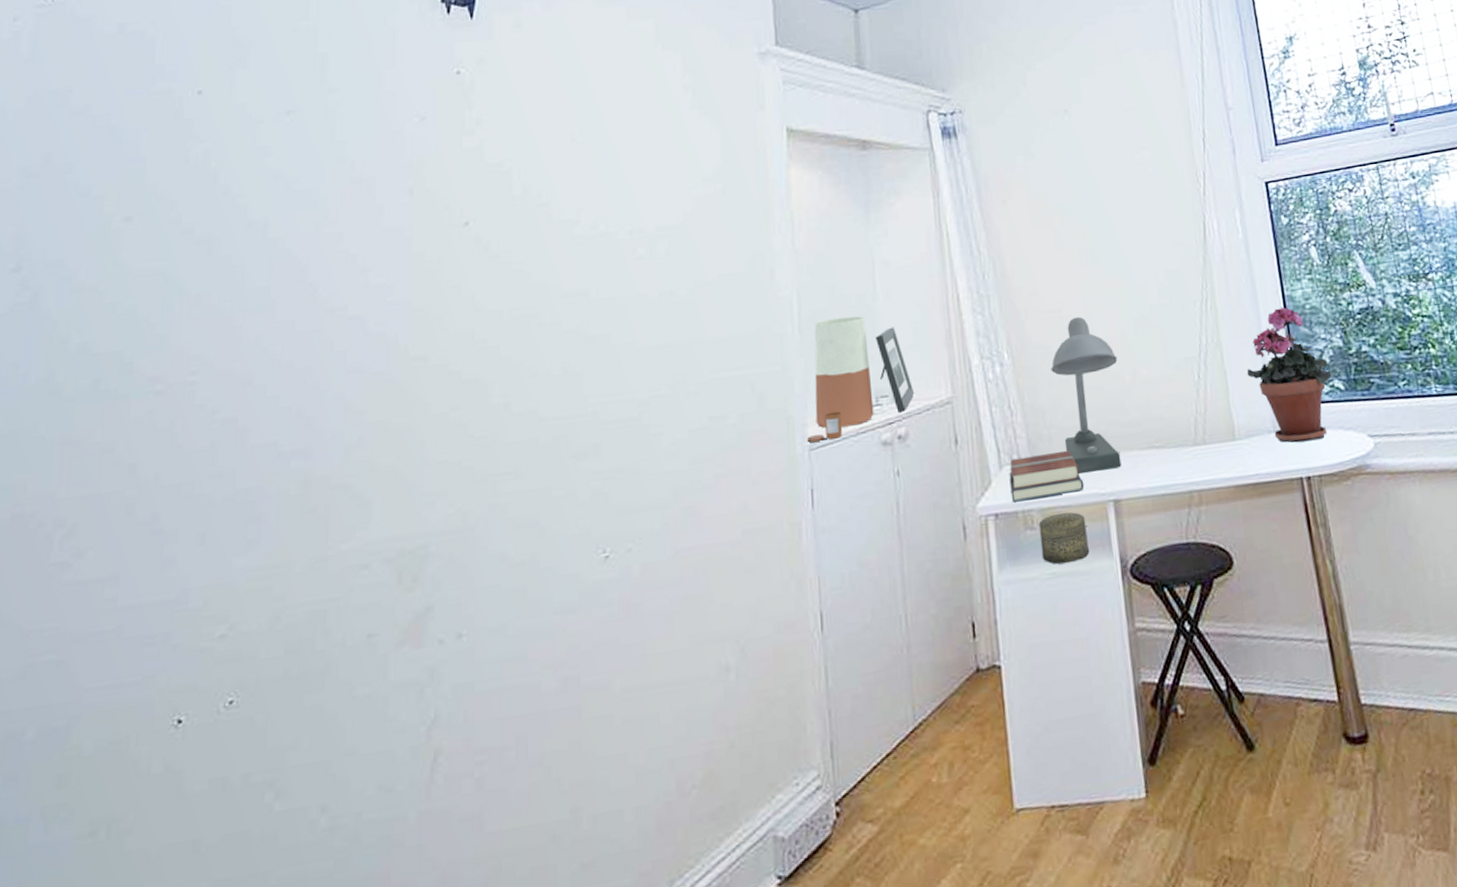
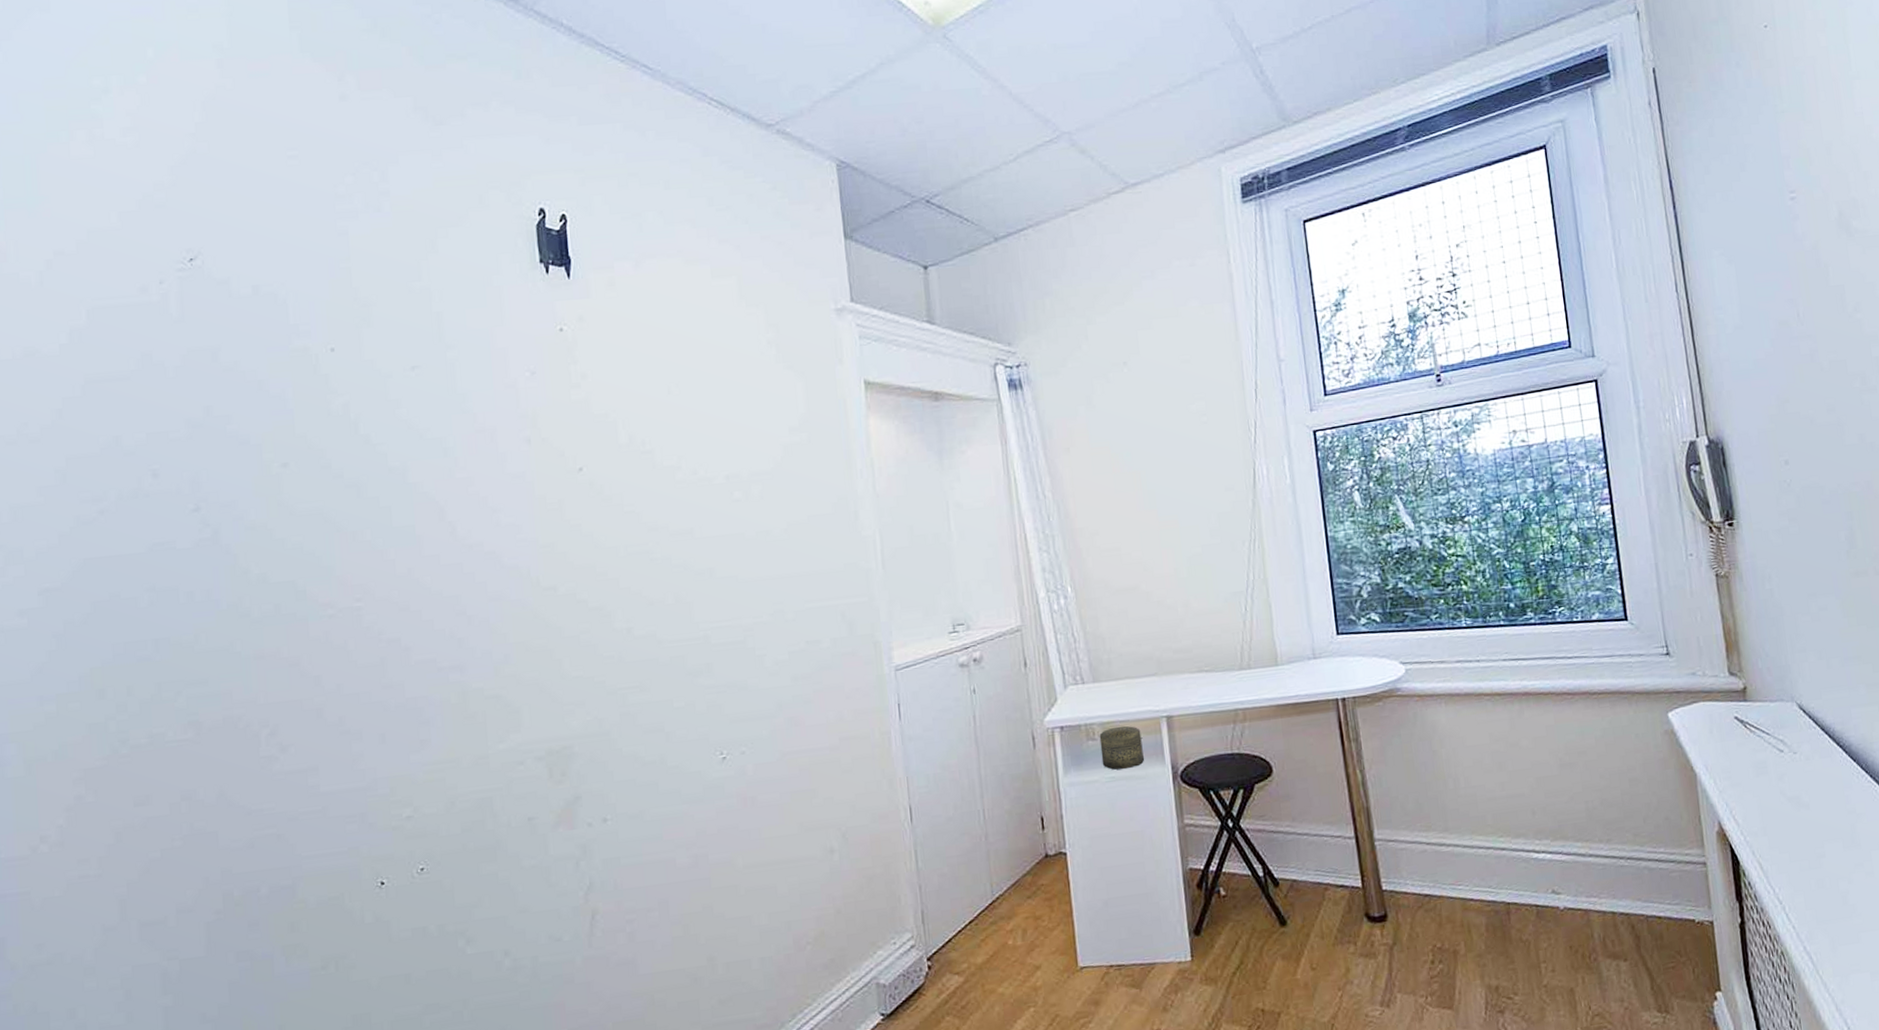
candle: present [806,411,843,443] -> none [892,637,925,664]
vase: present [814,316,874,428] -> none [896,553,952,652]
picture frame: present [875,327,915,414] -> none [950,563,988,640]
books: present [1009,450,1085,502] -> none [1073,672,1140,717]
desk lamp: present [1051,316,1122,475] -> none [1110,554,1174,694]
potted plant: present [1246,306,1331,444] -> none [1290,546,1368,669]

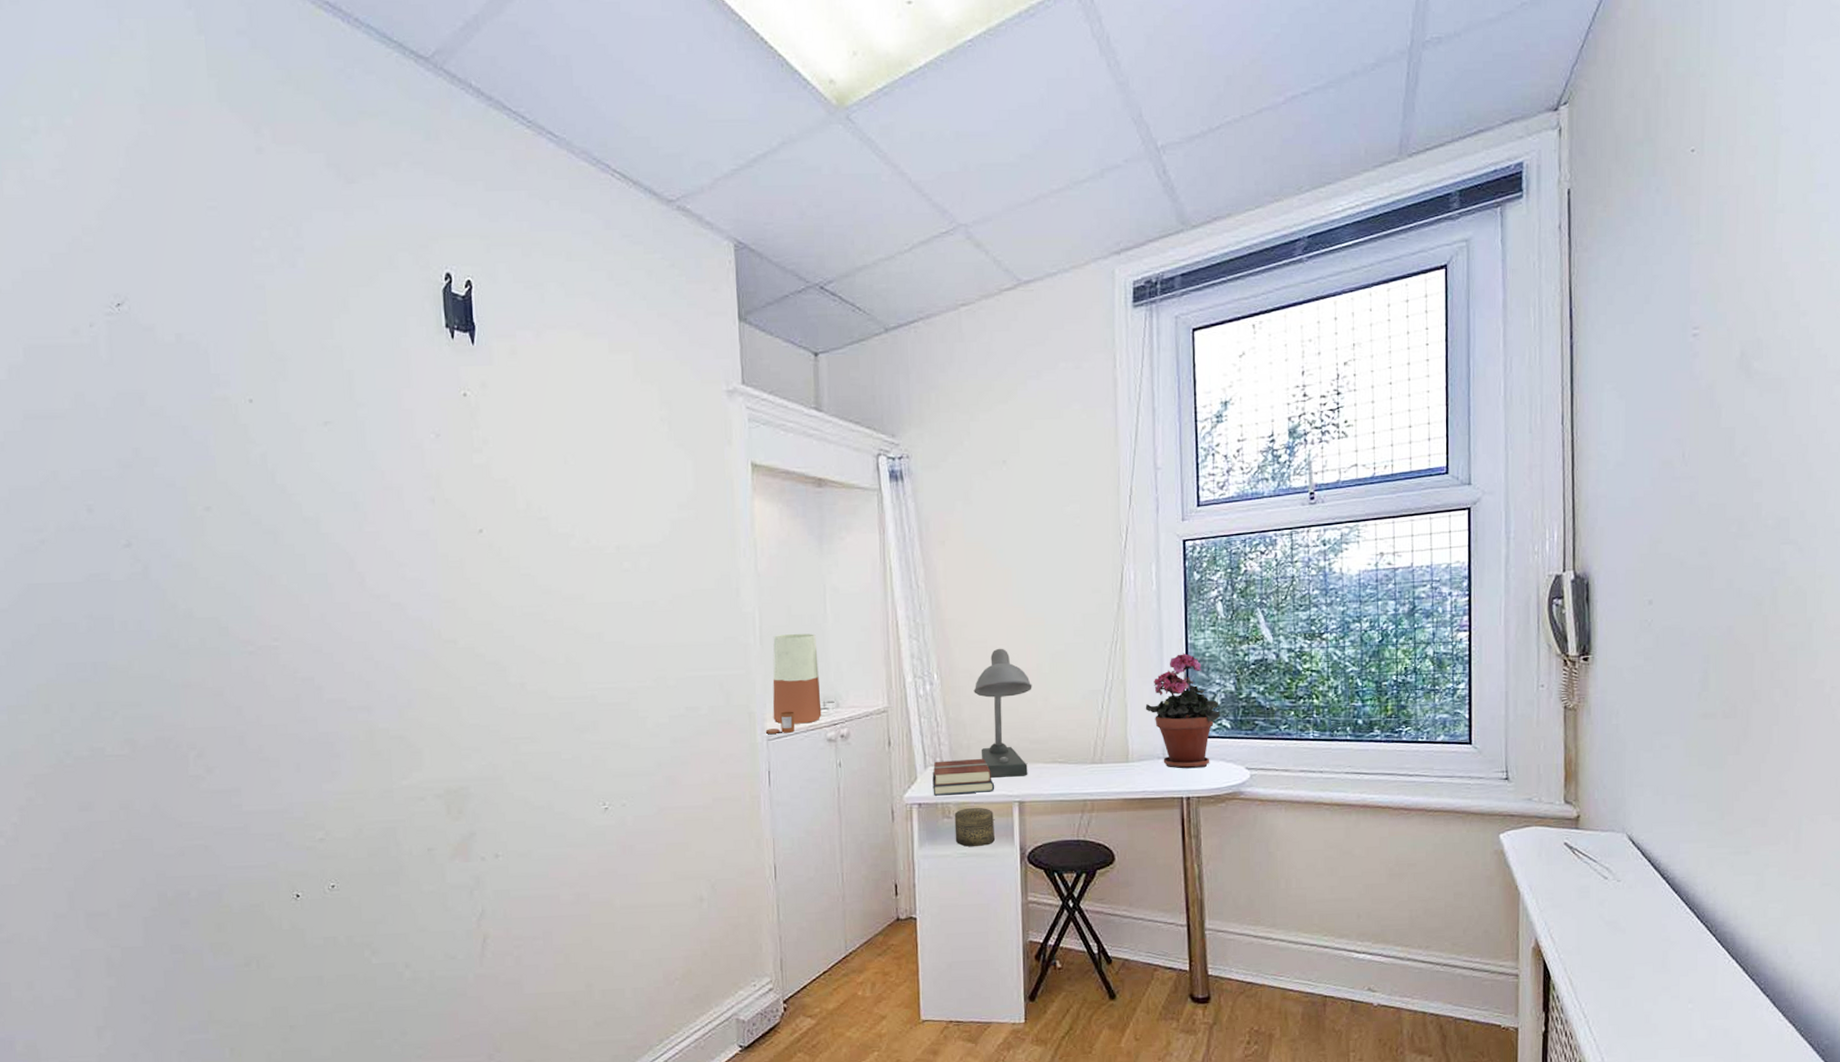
candle: none [892,637,925,664] -> present [765,711,795,735]
vase: none [896,553,952,652] -> present [772,633,822,724]
books: none [1073,672,1140,717] -> present [932,758,995,796]
desk lamp: none [1110,554,1174,694] -> present [973,648,1032,779]
potted plant: none [1290,546,1368,669] -> present [1145,652,1220,769]

